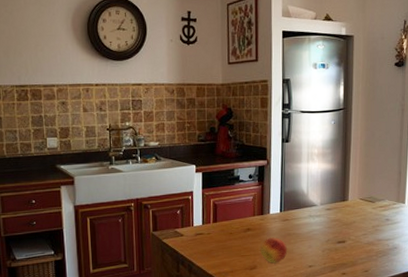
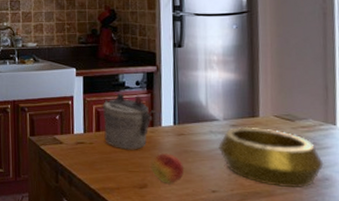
teapot: none [219,186,265,237] -> present [102,93,155,150]
decorative bowl: none [316,209,394,257] -> present [218,126,324,188]

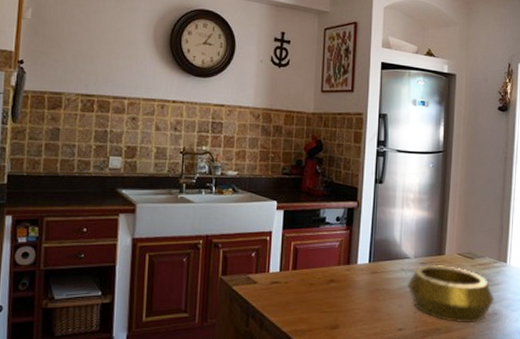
teapot: present [102,93,155,150] -> none [300,229,353,289]
fruit: present [150,153,185,183] -> none [343,292,375,323]

